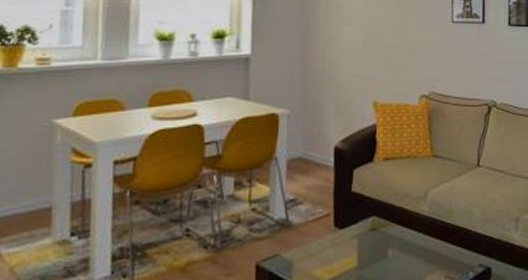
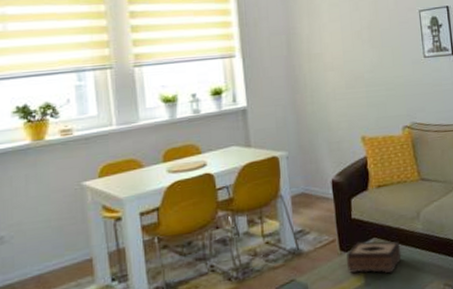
tissue box: none [340,218,402,258] -> present [347,241,402,273]

